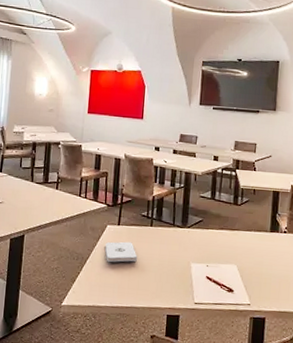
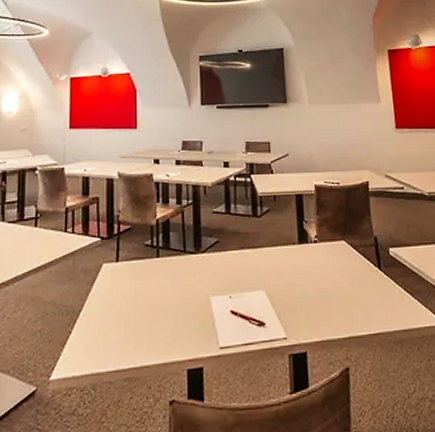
notepad: present [105,241,137,262] -> none [101,281,143,311]

